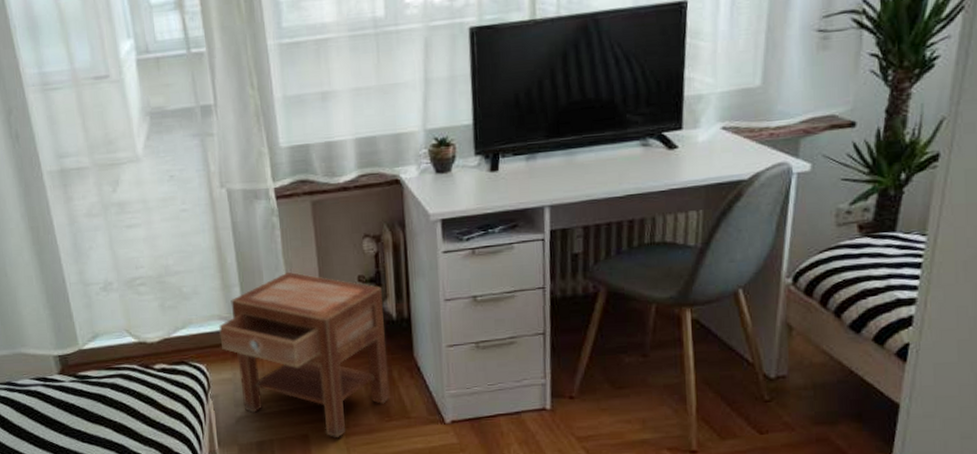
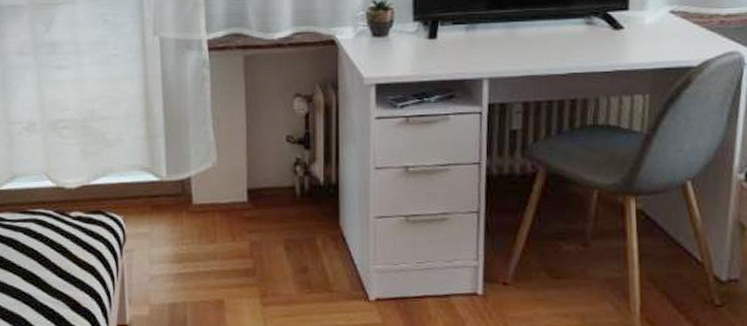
nightstand: present [219,271,390,438] -> none [140,126,312,307]

